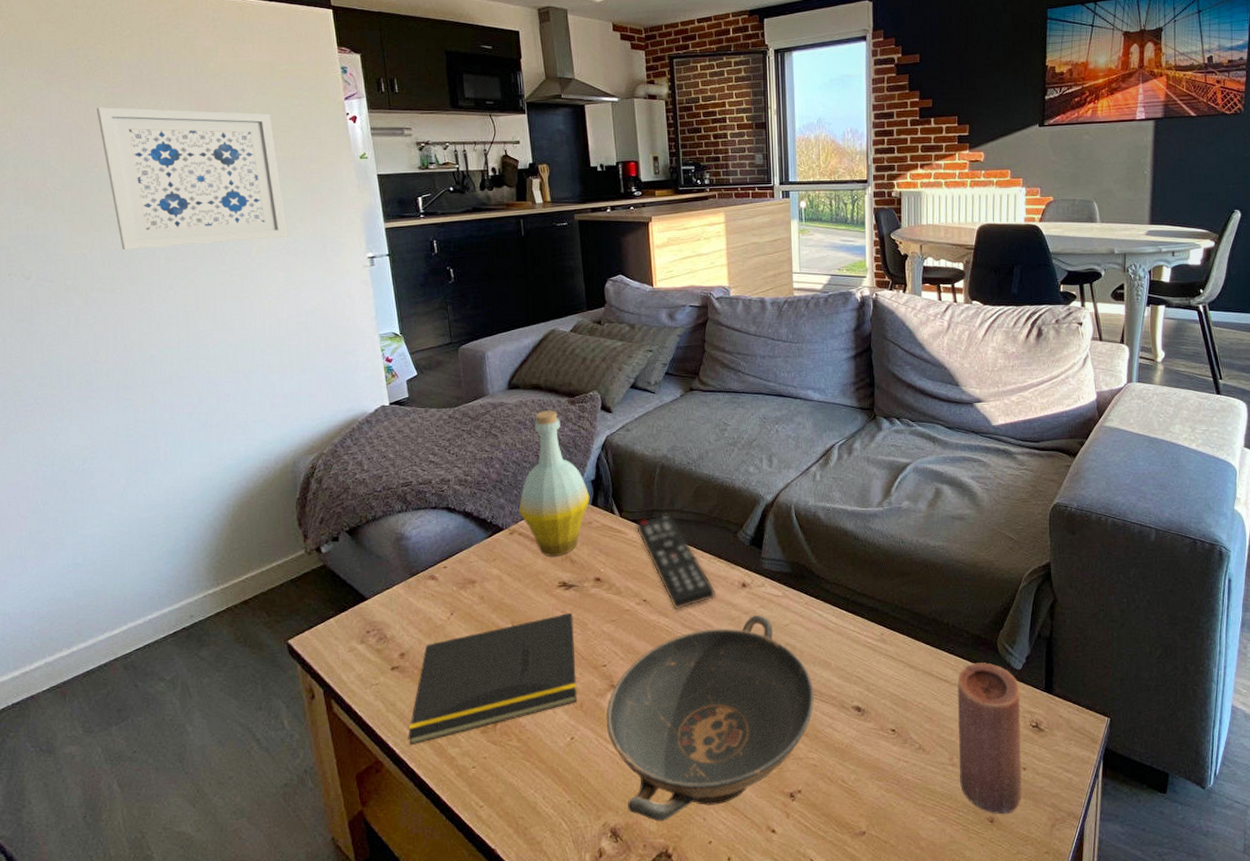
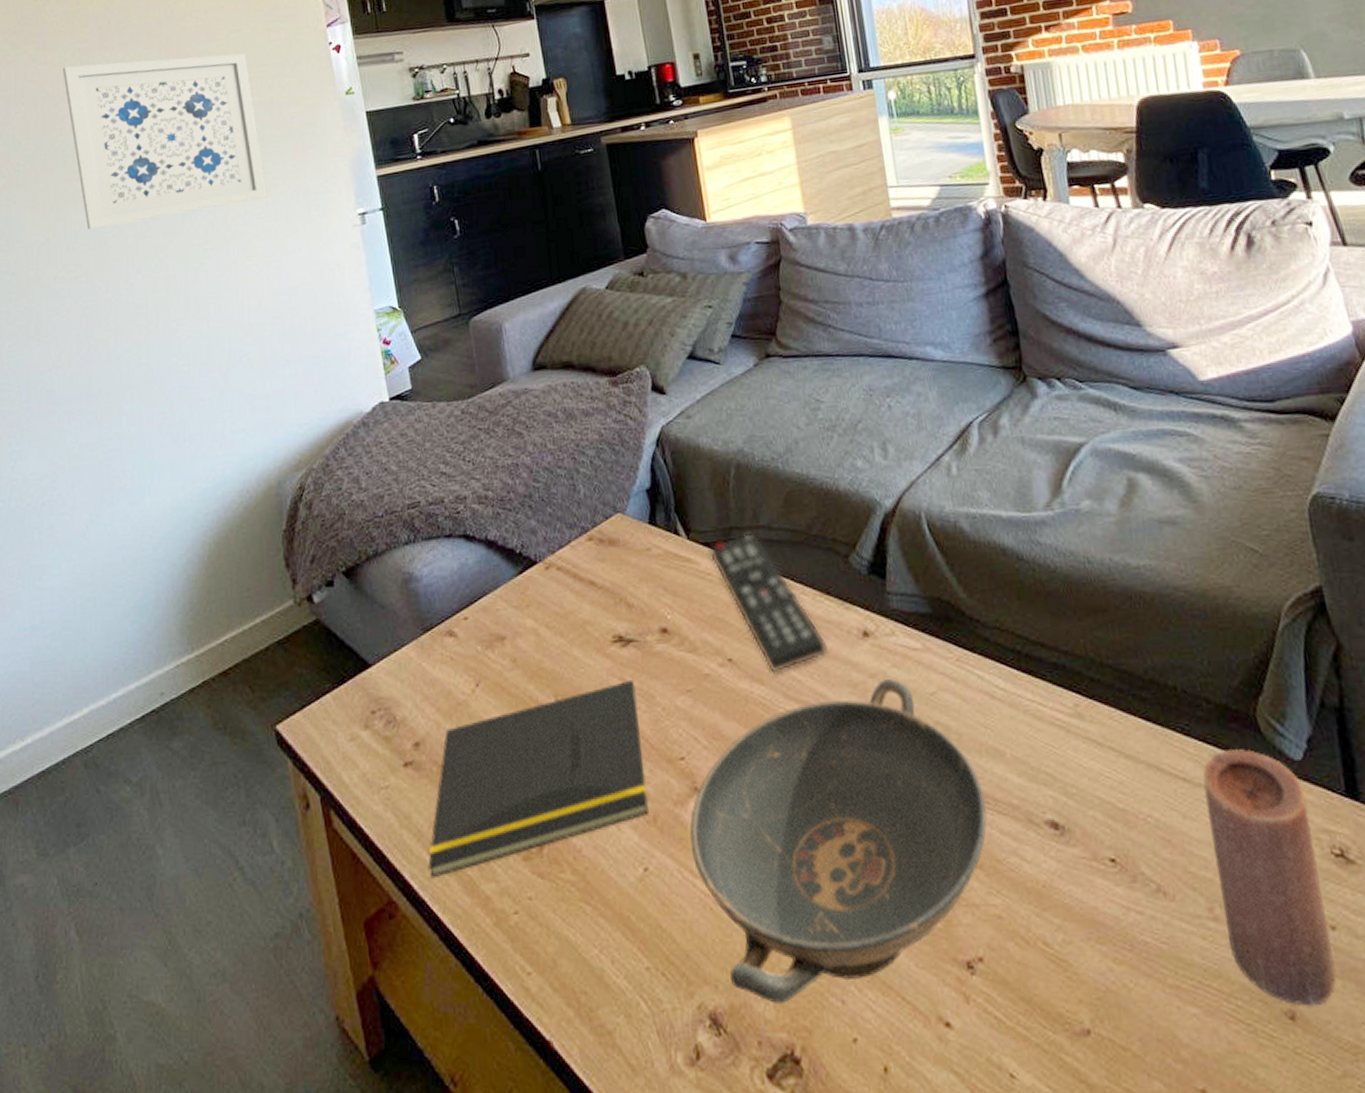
bottle: present [518,410,590,556] -> none [554,395,646,599]

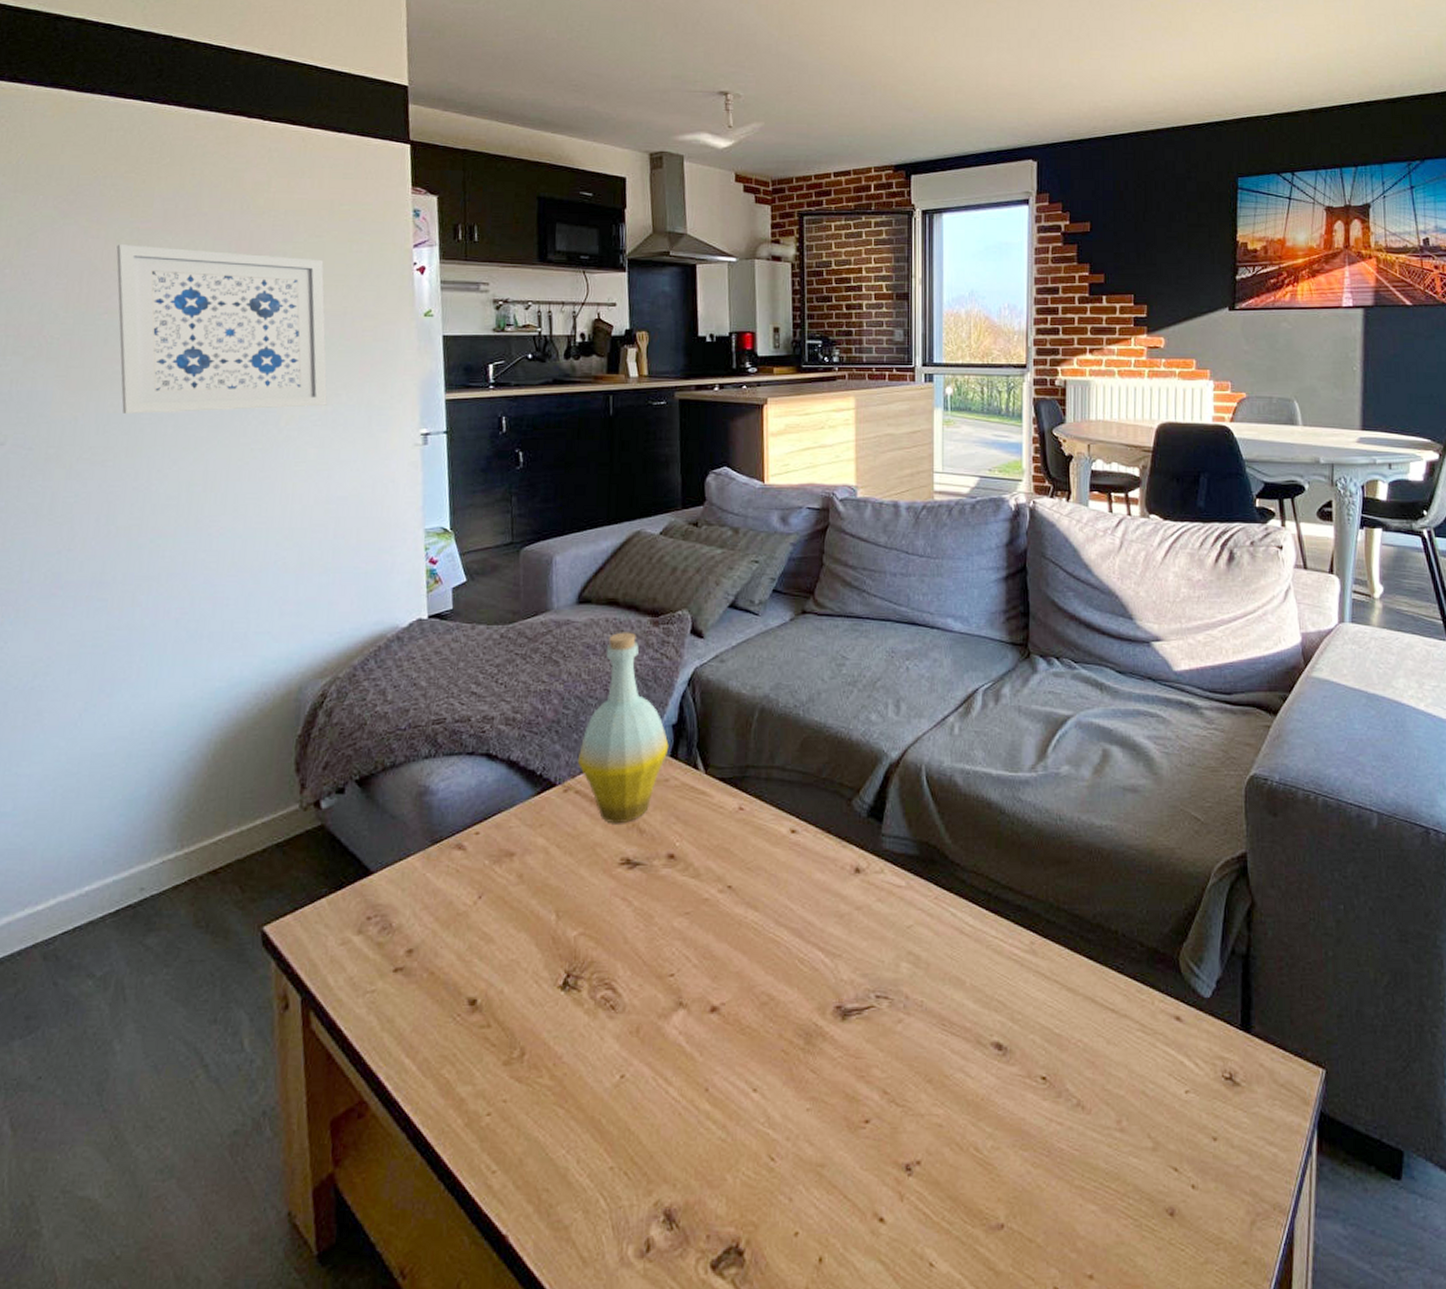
notepad: present [428,679,649,879] -> none [405,900,637,1080]
bottle: none [554,395,646,599] -> present [577,632,669,823]
decorative bowl: present [689,679,987,1004] -> none [668,912,943,1201]
remote control: present [709,532,829,673] -> none [724,771,822,901]
candle: present [1202,749,1336,1007] -> none [1128,987,1212,1205]

